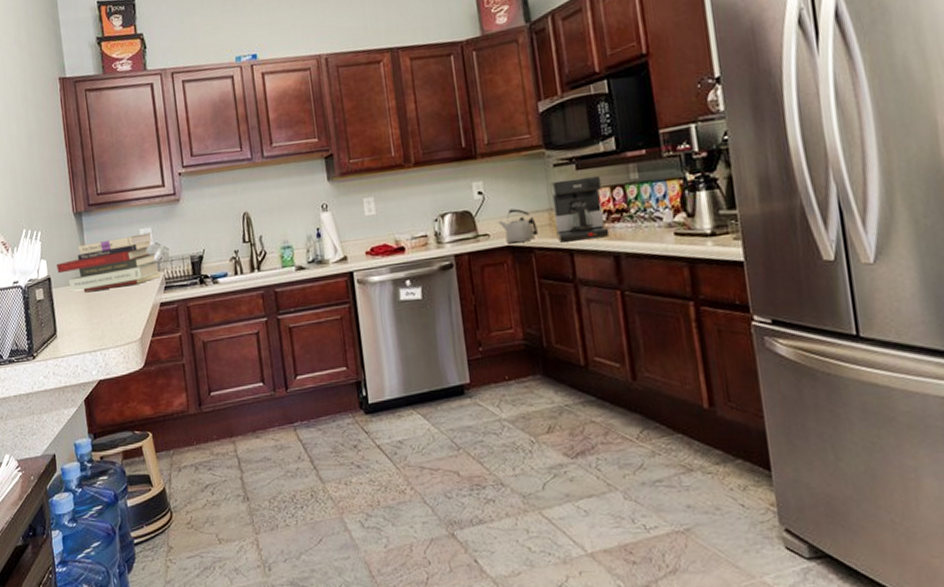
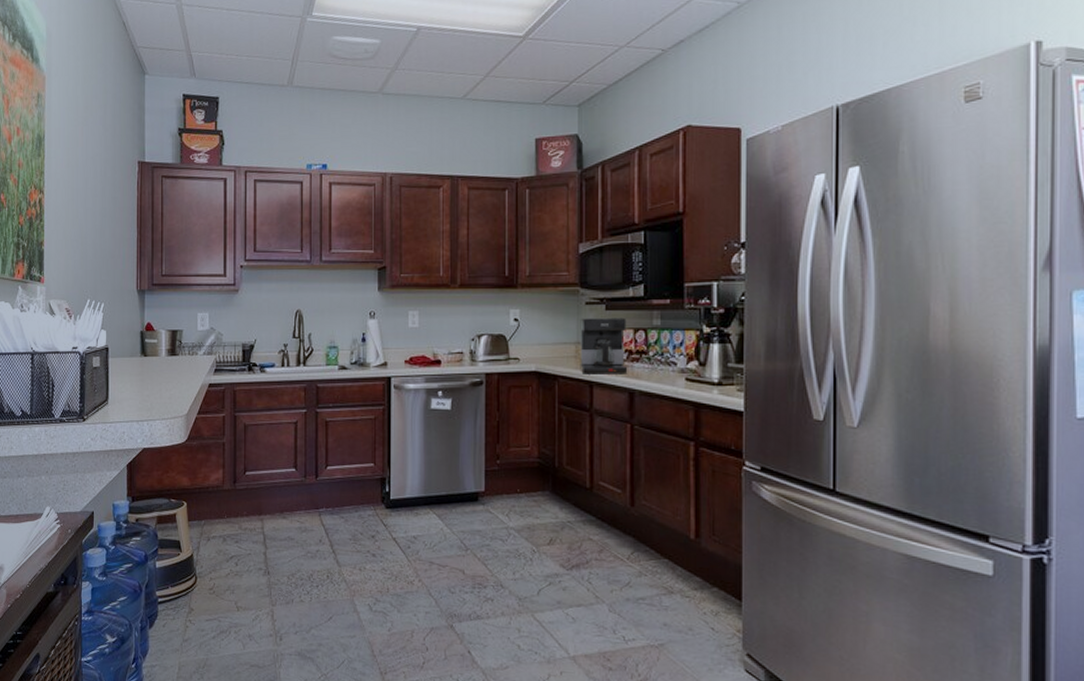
books: present [56,232,162,293] -> none [115,317,213,366]
kettle: present [497,208,538,243] -> none [528,338,564,370]

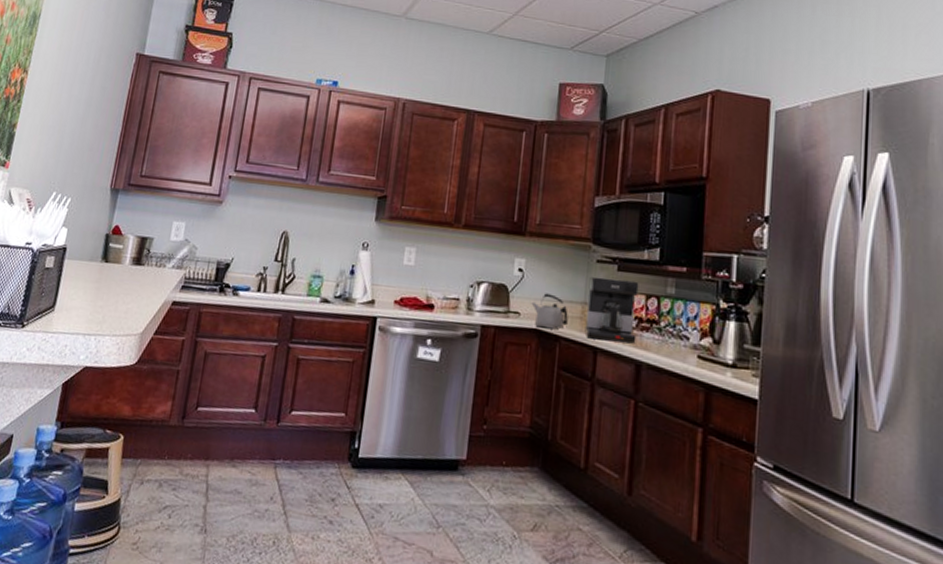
kettle: none [528,338,564,370] -> present [531,293,568,329]

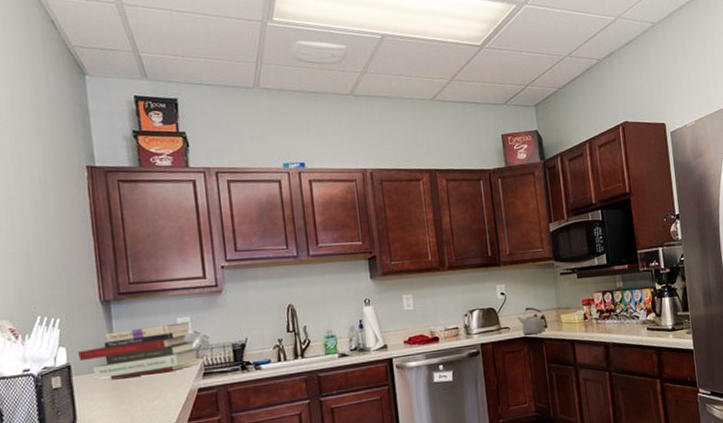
books: none [75,222,185,277] -> present [78,321,201,380]
coffee maker: present [584,276,639,344] -> none [557,283,602,335]

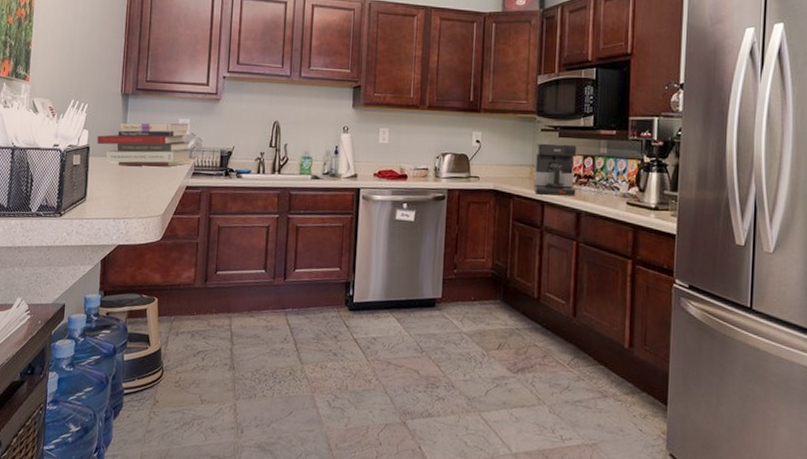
kettle: present [516,307,548,335] -> none [488,159,519,189]
coffee maker: none [557,283,602,335] -> present [533,143,577,196]

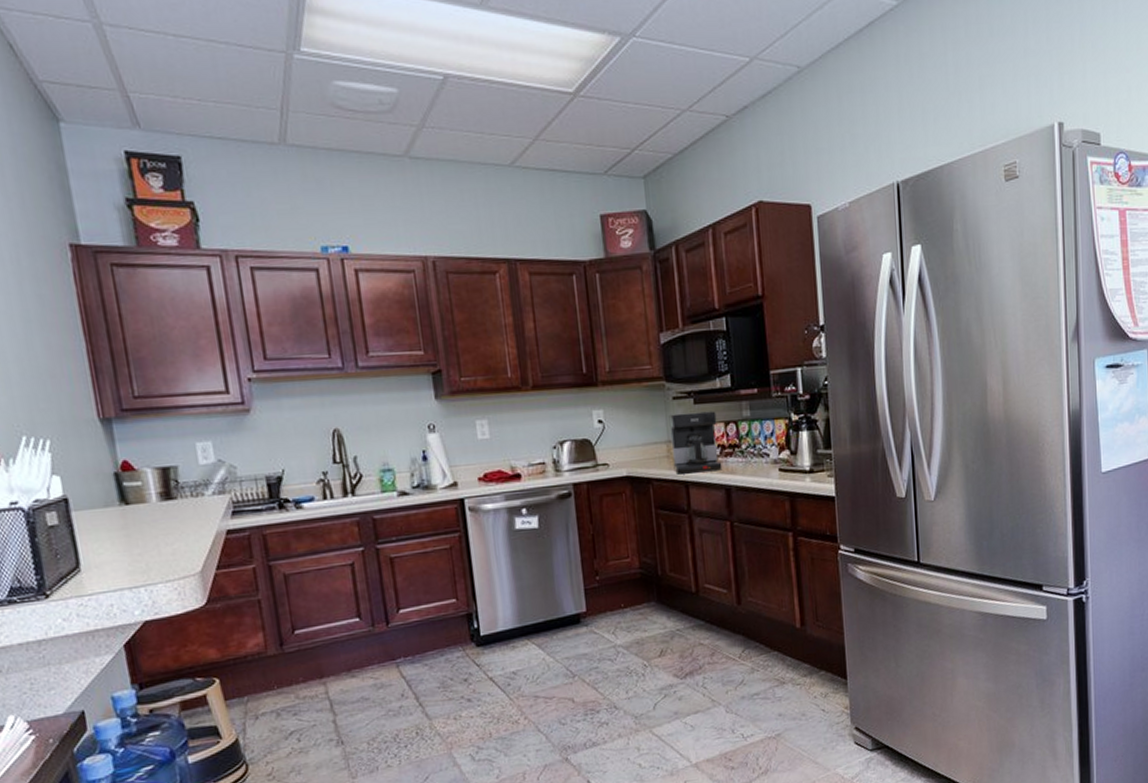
books: present [97,122,192,167] -> none [76,447,228,518]

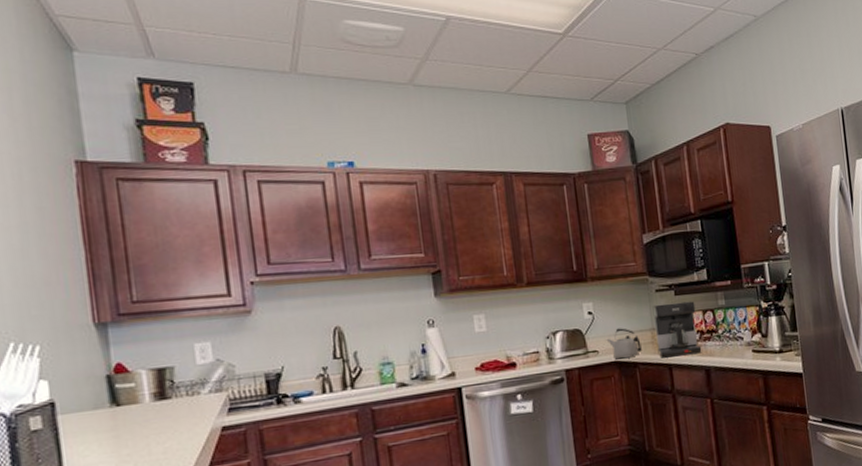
kettle: none [617,439,656,474] -> present [606,328,642,359]

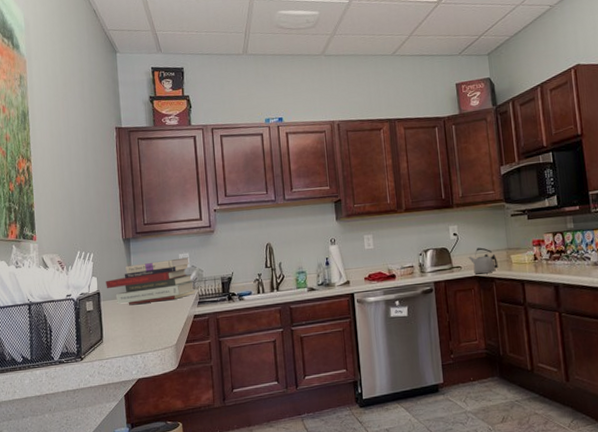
books: none [65,347,225,419] -> present [106,257,196,306]
coffee maker: present [652,301,702,358] -> none [508,224,552,275]

